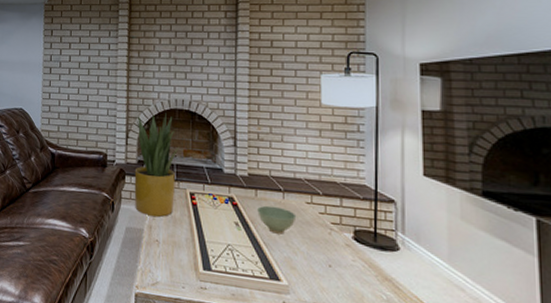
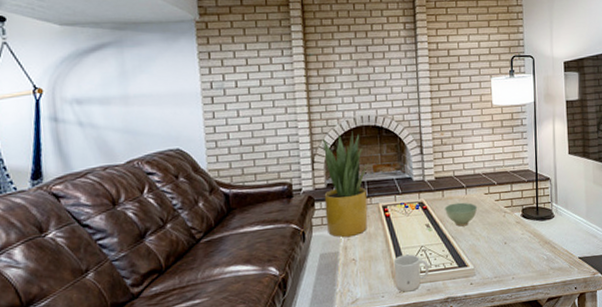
mug: none [197,248,235,291] -> present [393,254,429,292]

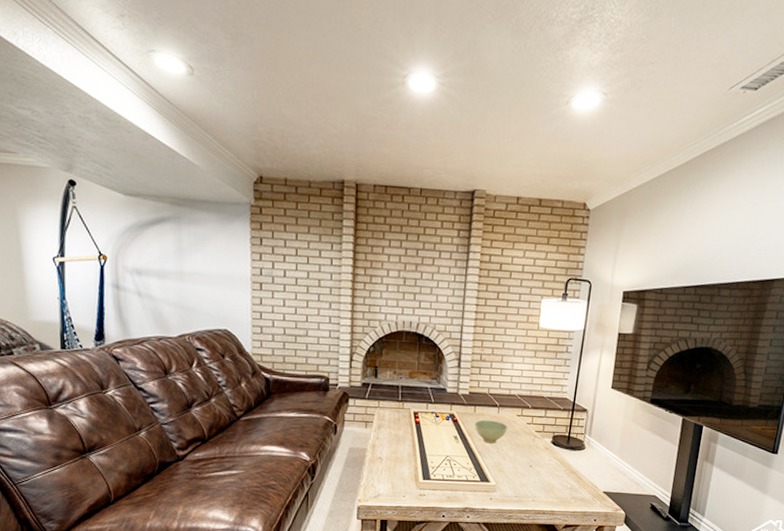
planter: present [320,132,369,238] -> none [358,336,405,437]
mug: present [393,254,429,292] -> none [417,461,452,496]

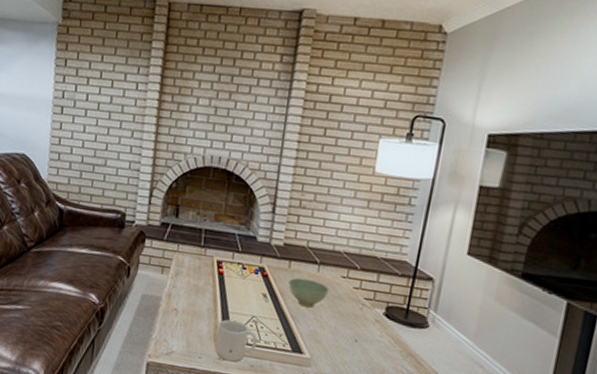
mug: none [417,461,452,496] -> present [215,319,258,362]

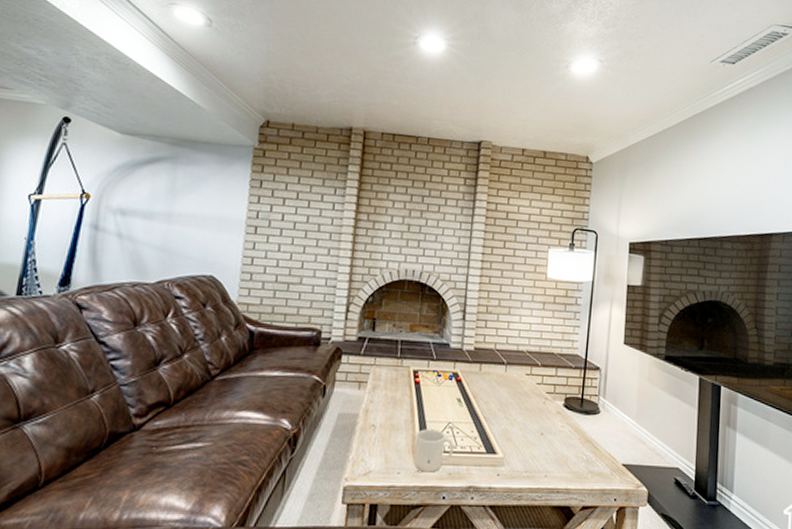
bowl: present [288,277,330,308] -> none [480,379,517,407]

